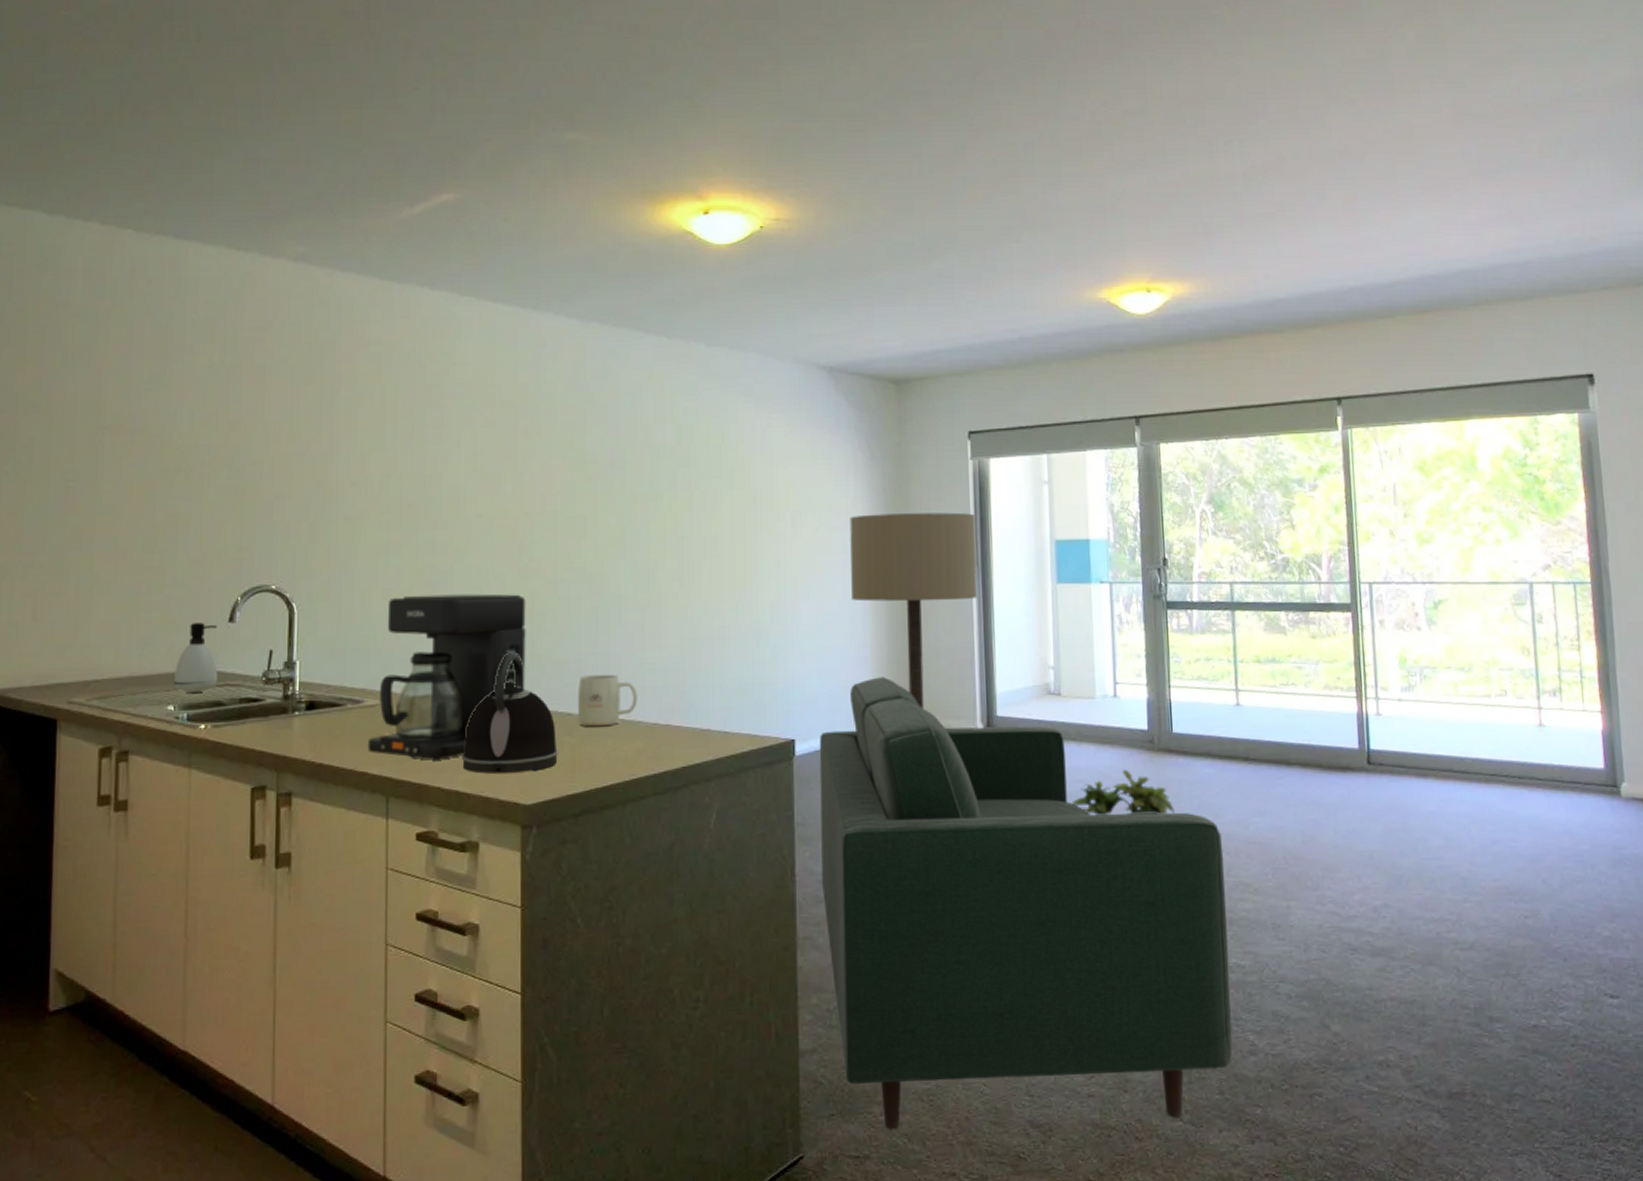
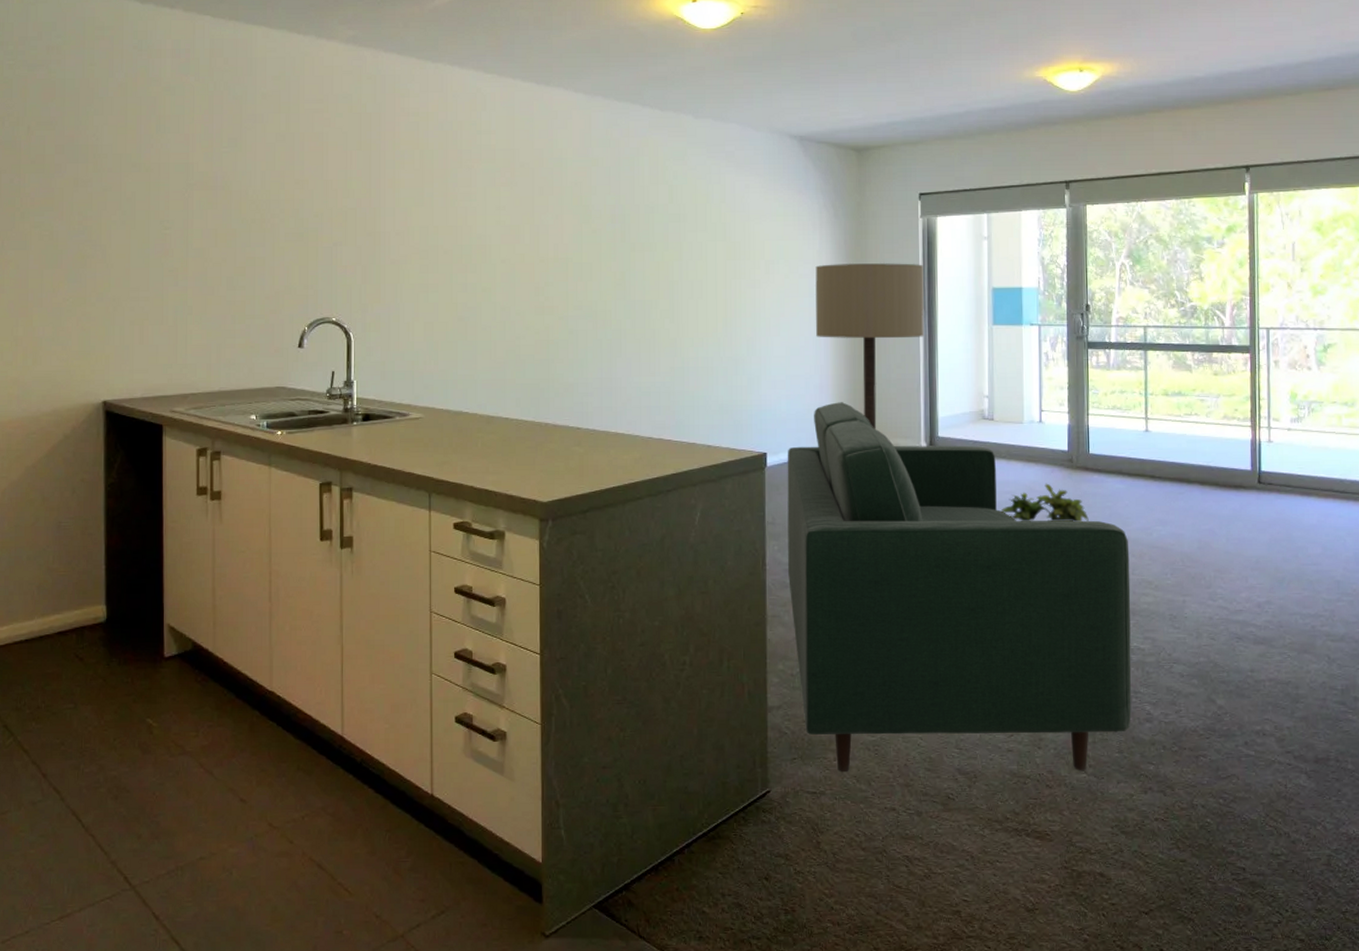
soap dispenser: present [173,623,218,693] -> none [254,348,291,405]
coffee maker: present [367,593,526,759] -> none [413,327,542,463]
kettle: present [461,652,559,774] -> none [489,376,570,477]
mug: present [577,674,638,727] -> none [585,395,635,439]

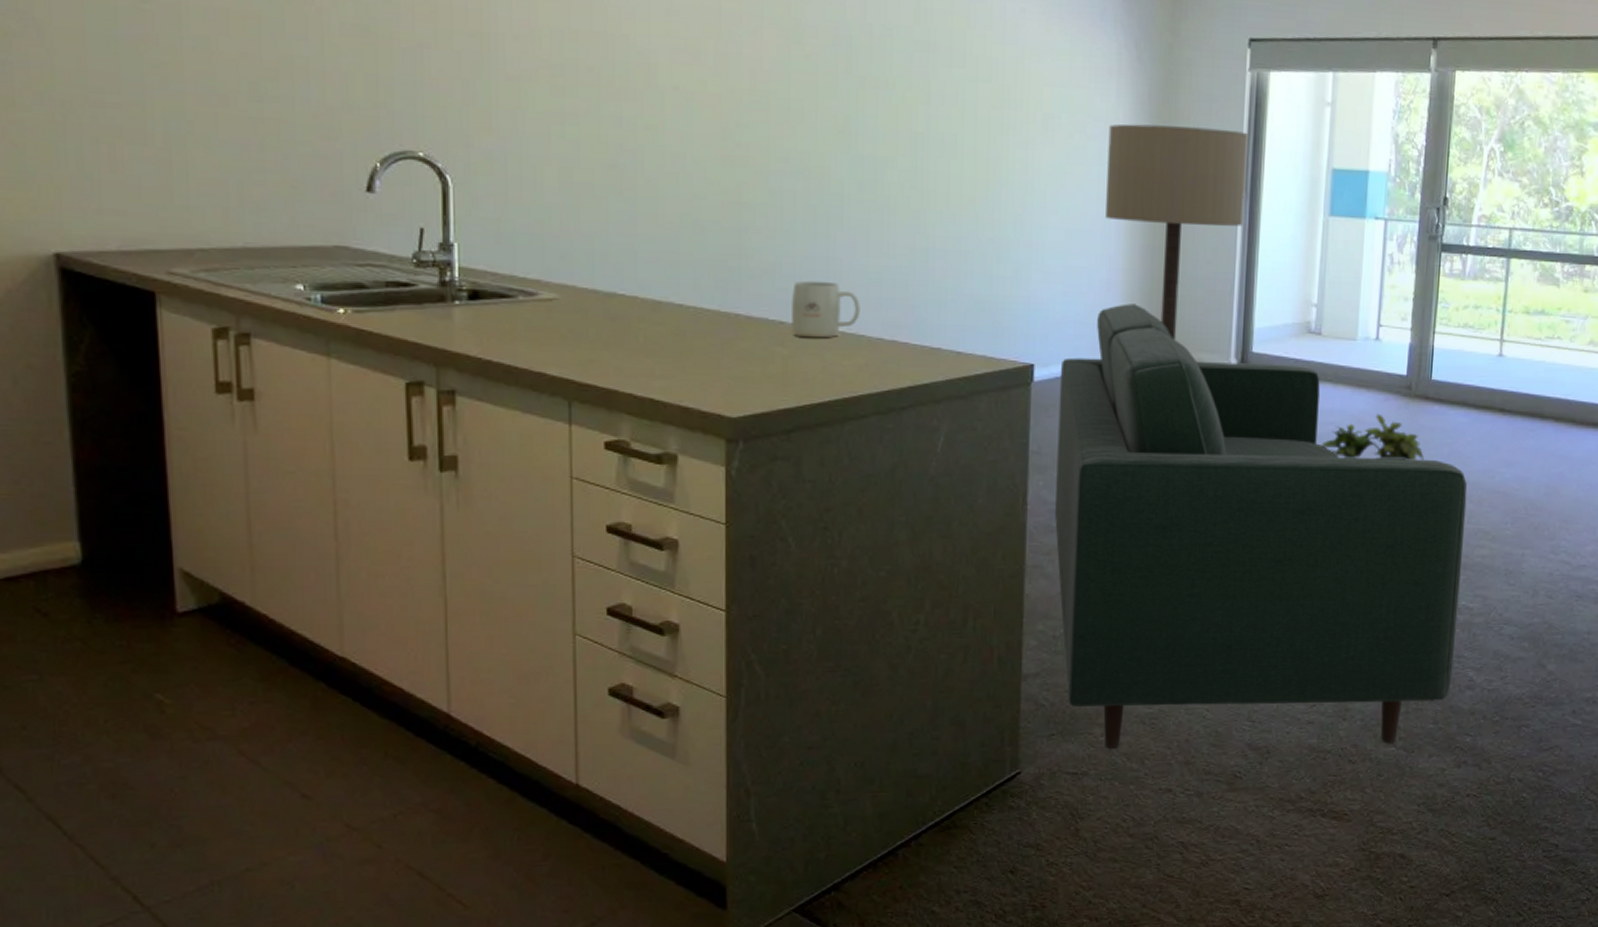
mug: none [585,395,635,439] -> present [790,280,861,339]

